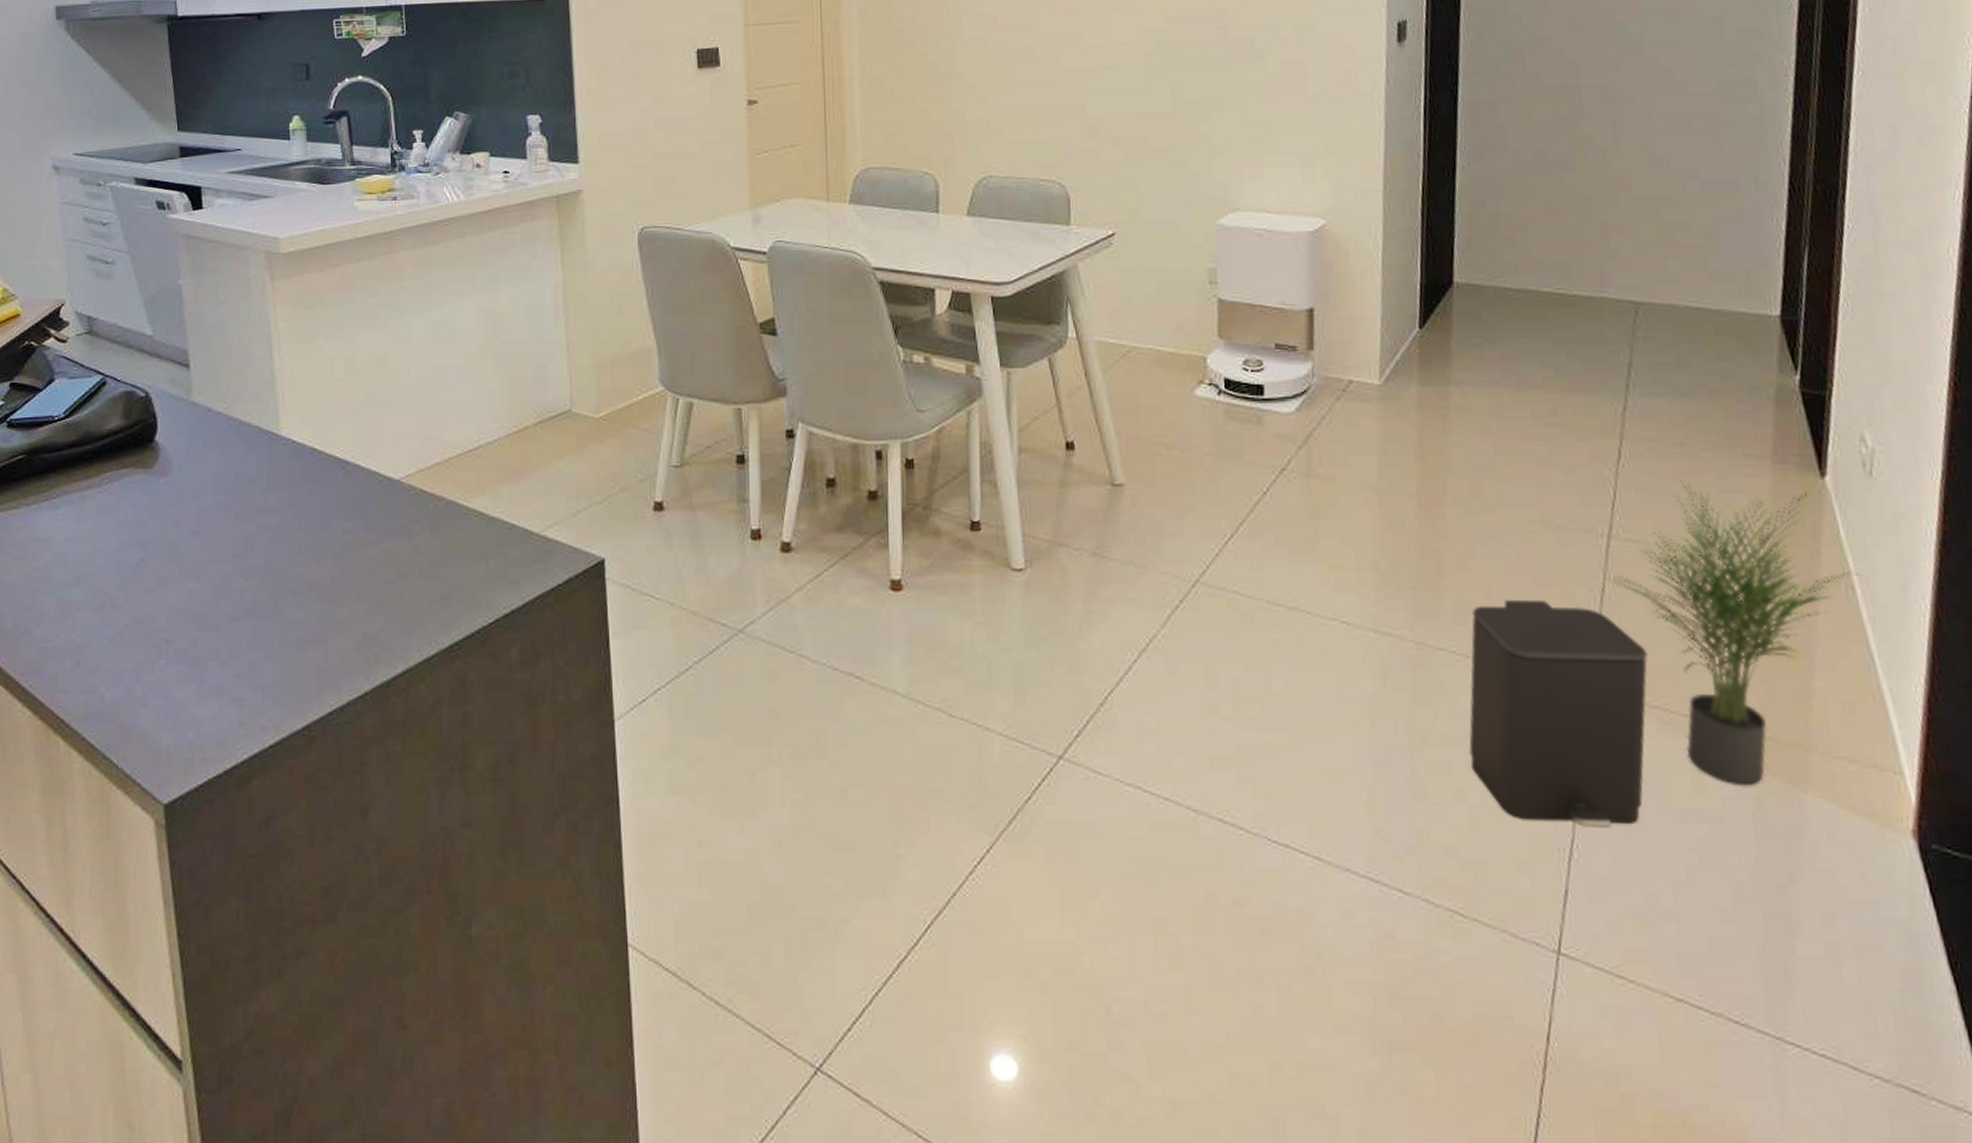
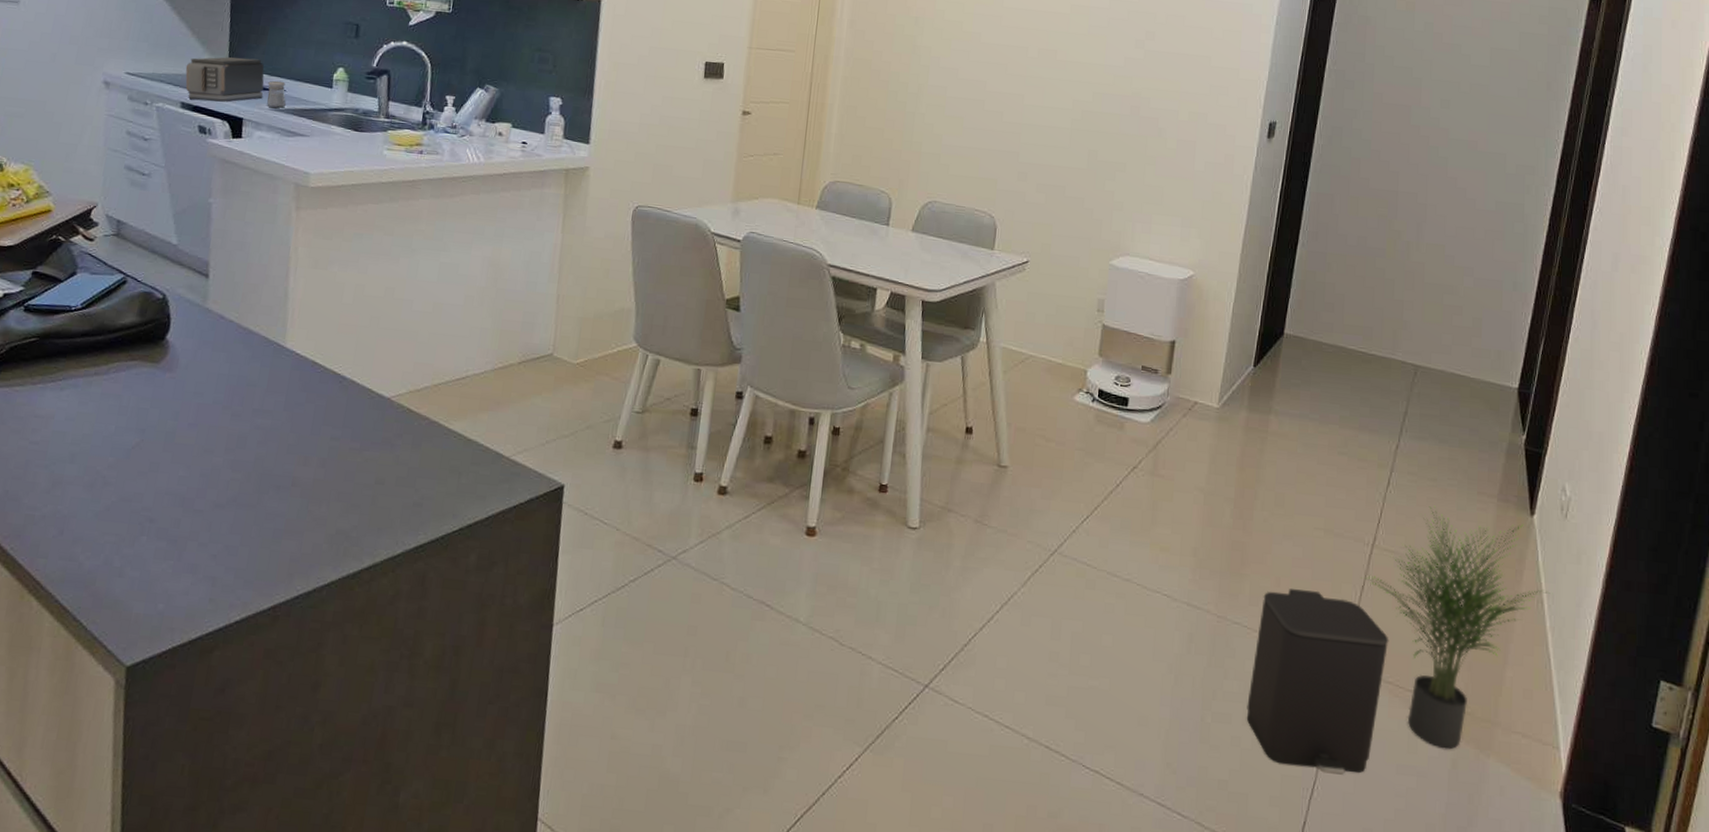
toaster: none [134,119,219,174] -> present [185,57,265,103]
salt shaker: none [222,139,245,170] -> present [266,80,287,108]

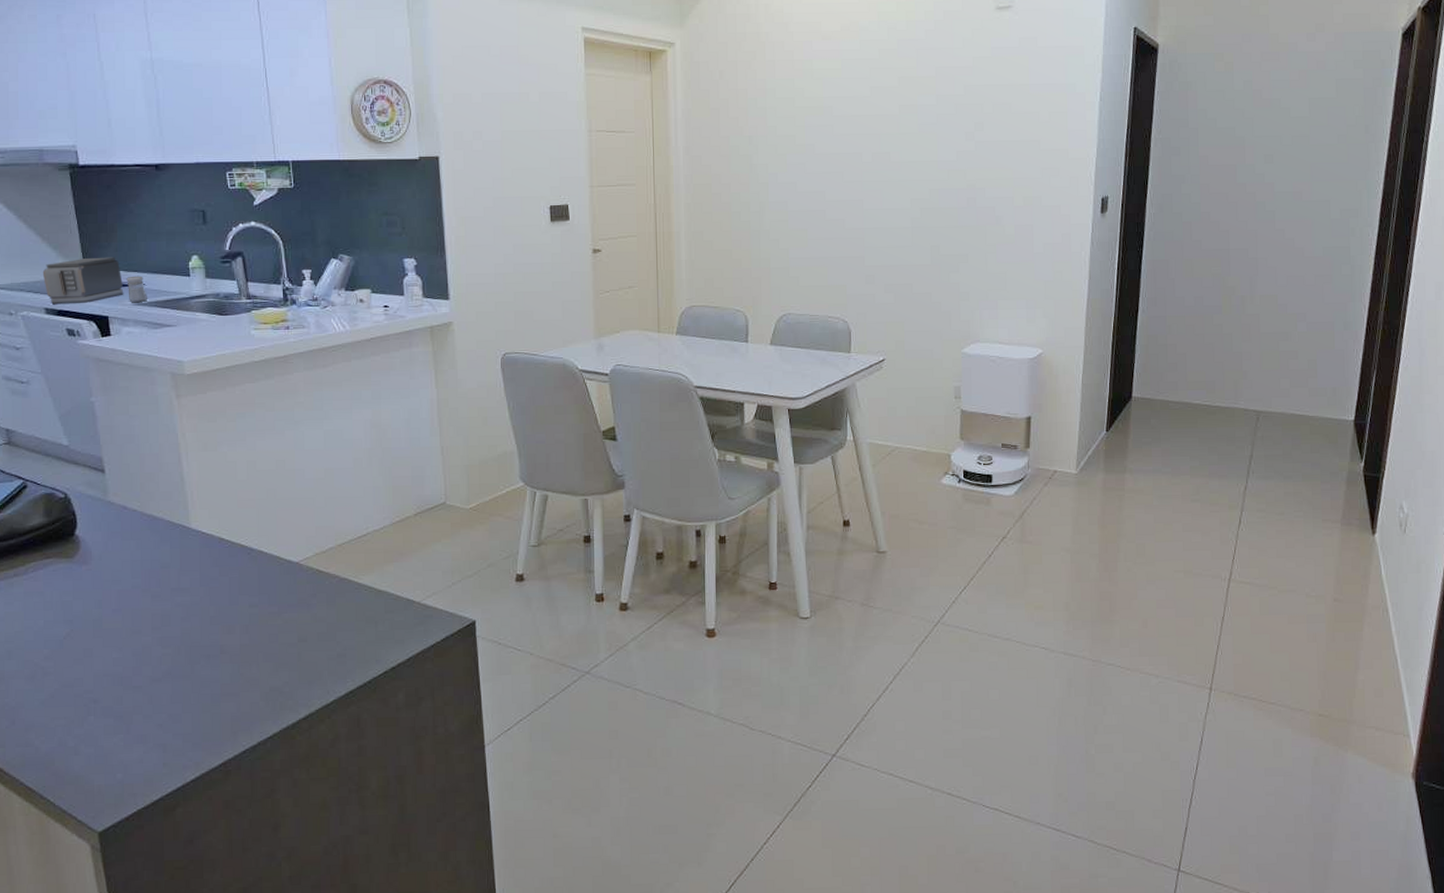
pedal bin: present [1246,589,1389,775] -> none [1126,626,1251,784]
potted plant: present [1361,505,1553,750] -> none [1221,537,1397,750]

